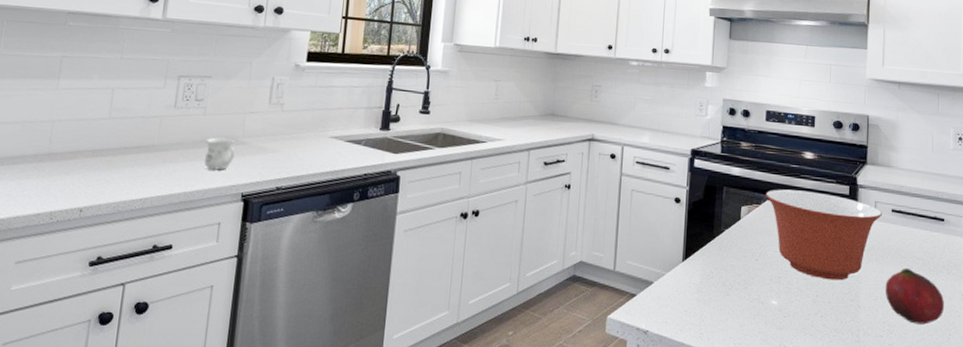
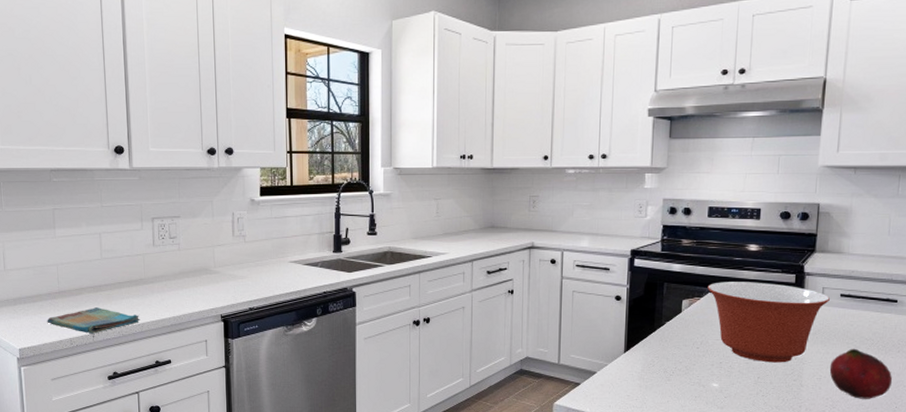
dish towel: none [25,175,144,208] -> present [47,307,140,334]
mug: present [204,137,235,170] -> none [184,269,210,297]

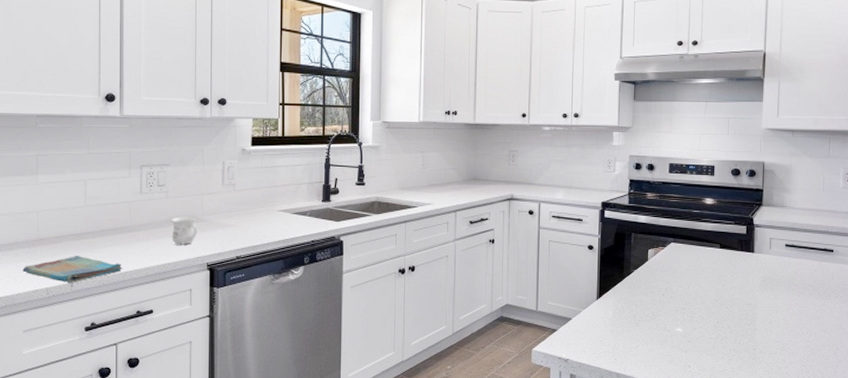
mug: none [184,269,210,297] -> present [171,217,198,245]
mixing bowl: present [707,282,830,363] -> none [670,232,776,308]
fruit: present [829,348,892,399] -> none [779,294,832,341]

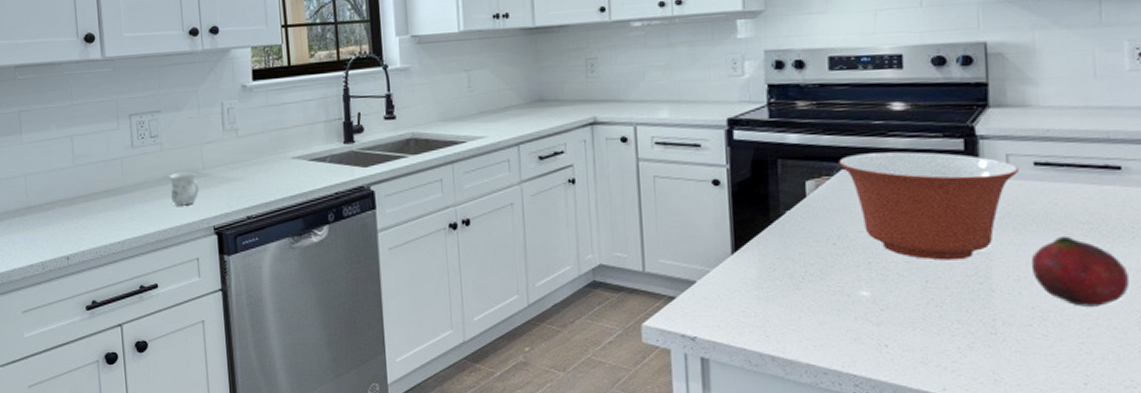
dish towel: present [22,256,123,283] -> none [15,224,121,255]
mixing bowl: none [670,232,776,308] -> present [839,151,1019,260]
fruit: none [779,294,832,341] -> present [1031,235,1129,307]

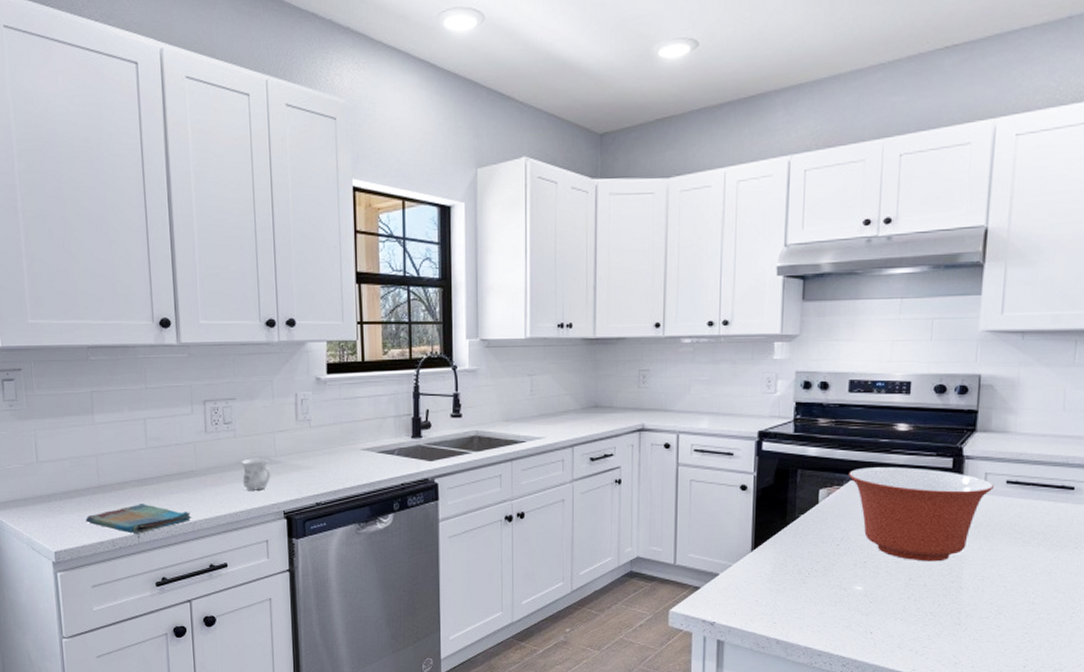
dish towel: none [15,224,121,255] -> present [86,504,192,534]
fruit: present [1031,235,1129,307] -> none [994,544,1069,603]

